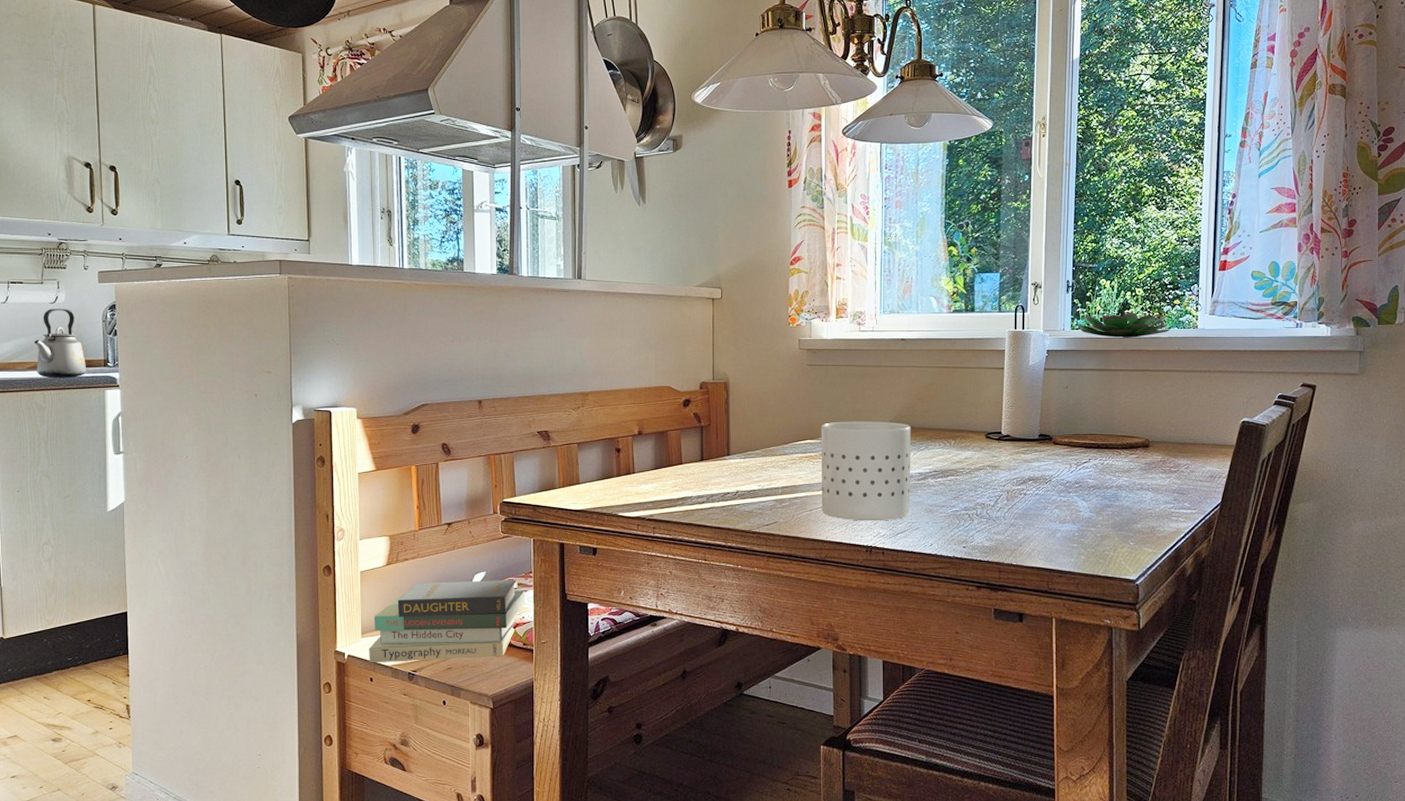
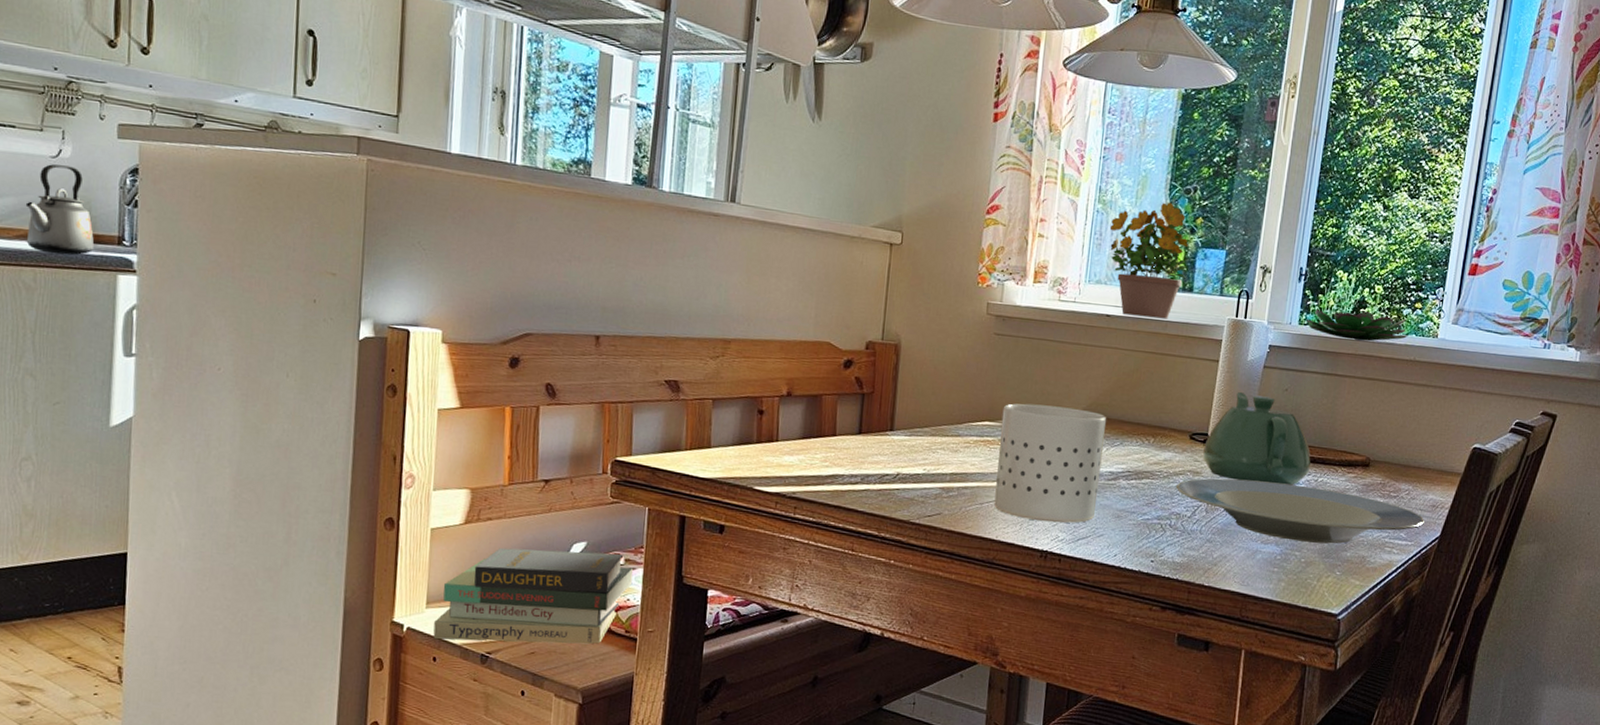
flowerpot: none [896,237,967,337] -> present [1109,202,1188,319]
plate: none [978,469,1206,518] -> present [1175,478,1426,544]
teapot: none [999,394,1097,470] -> present [1203,392,1311,485]

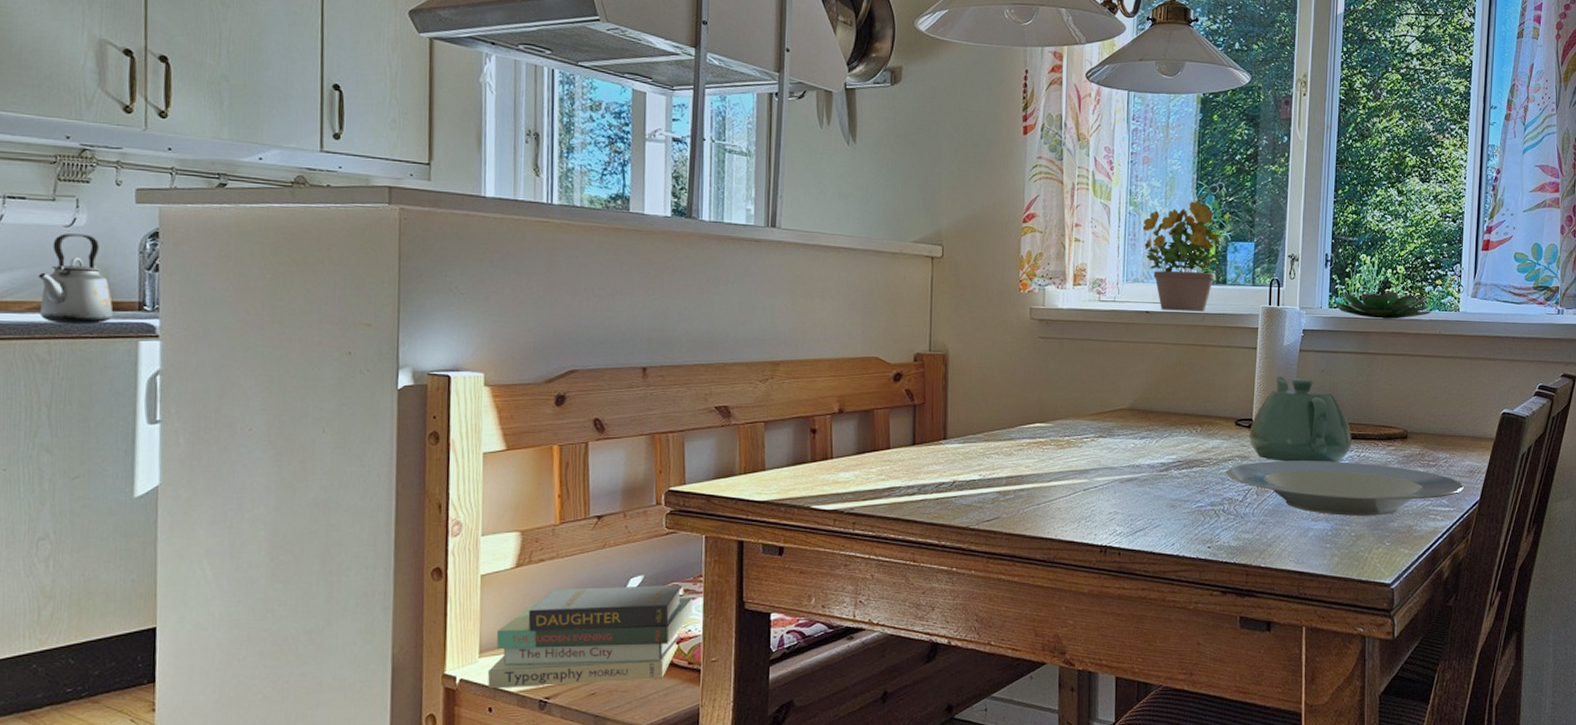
mug: present [994,403,1107,523] -> none [1051,403,1155,517]

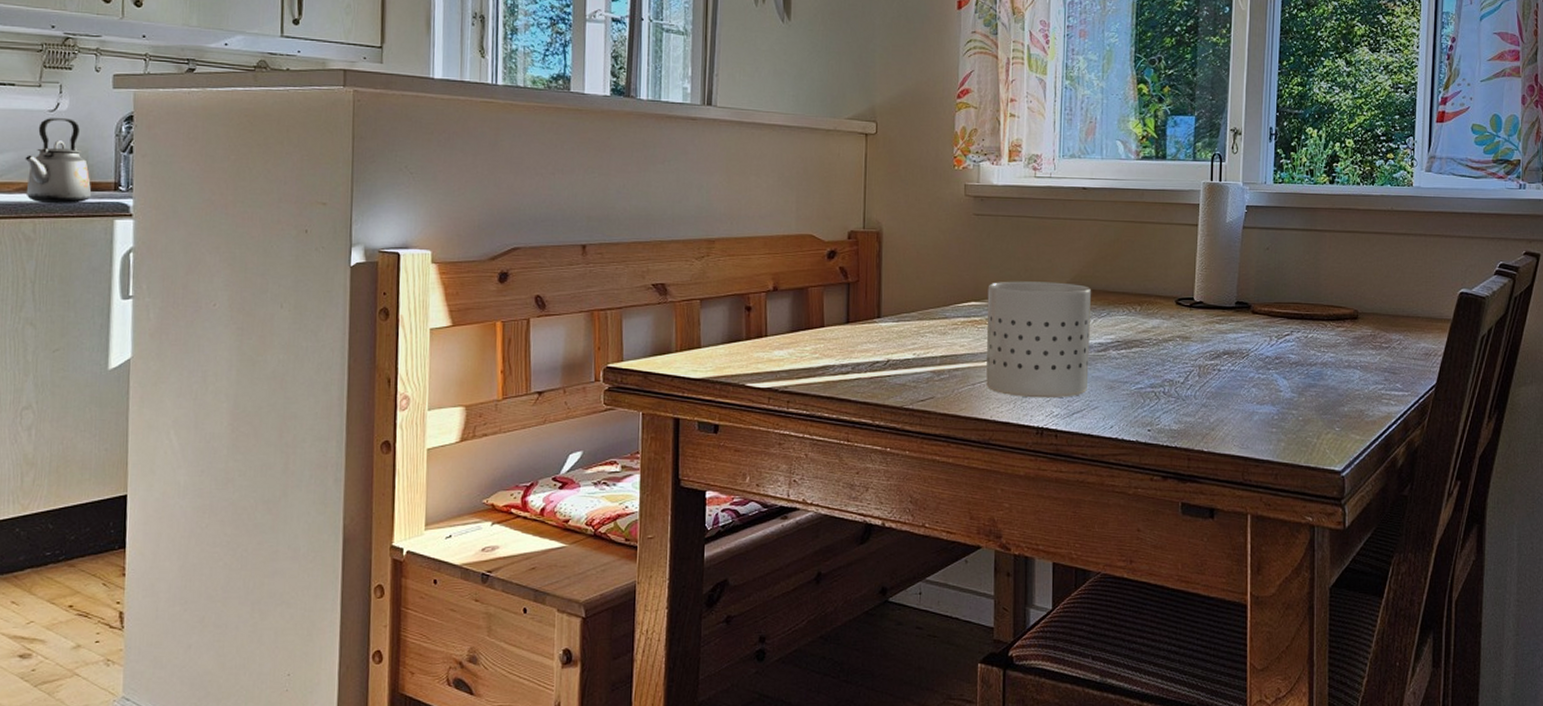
books: present [488,584,694,689] -> none [433,460,631,562]
mug: none [1051,403,1155,517] -> present [986,281,1092,399]
flowerpot: present [1142,200,1219,312] -> none [1079,73,1158,188]
plate: present [1225,460,1465,516] -> none [1166,341,1420,400]
teapot: present [1249,377,1353,462] -> none [1191,254,1300,344]
succulent plant: present [1336,291,1432,320] -> none [1281,165,1383,196]

